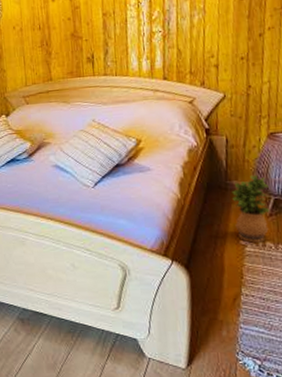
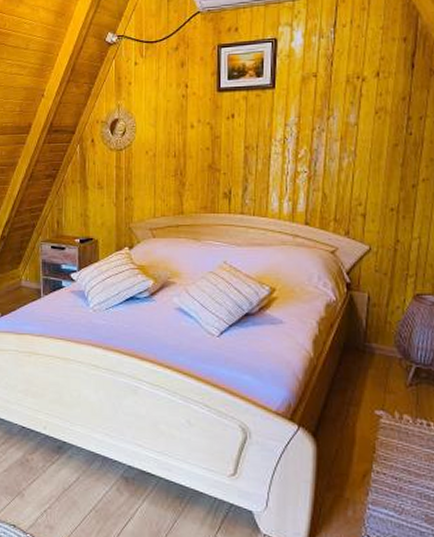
potted plant: present [231,174,270,243] -> none [370,338,410,414]

